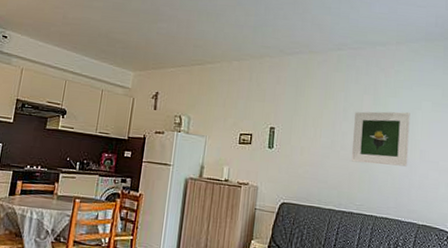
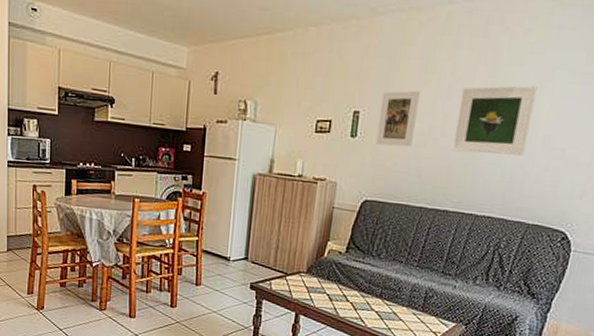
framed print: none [289,112,322,158] -> present [375,90,420,147]

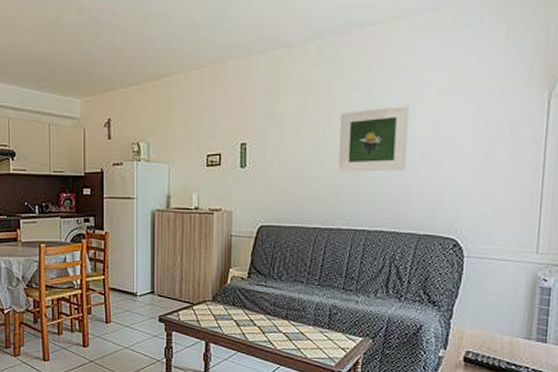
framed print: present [375,90,420,147] -> none [264,119,301,172]

